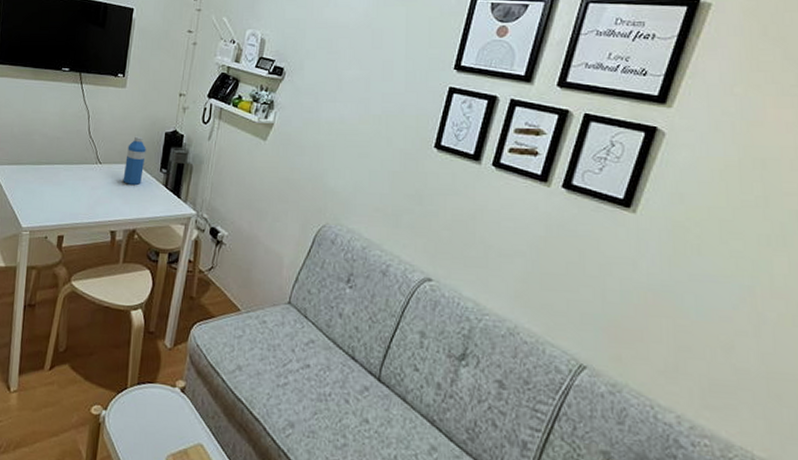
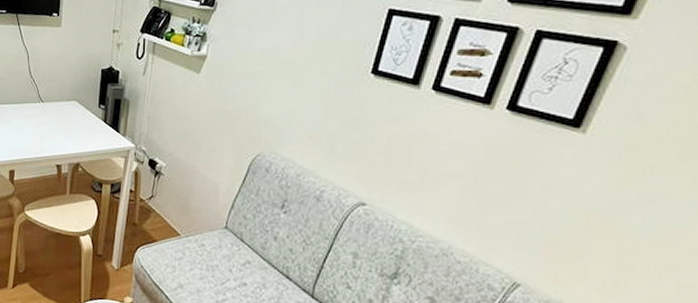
water bottle: present [123,136,146,185] -> none [64,74,84,121]

